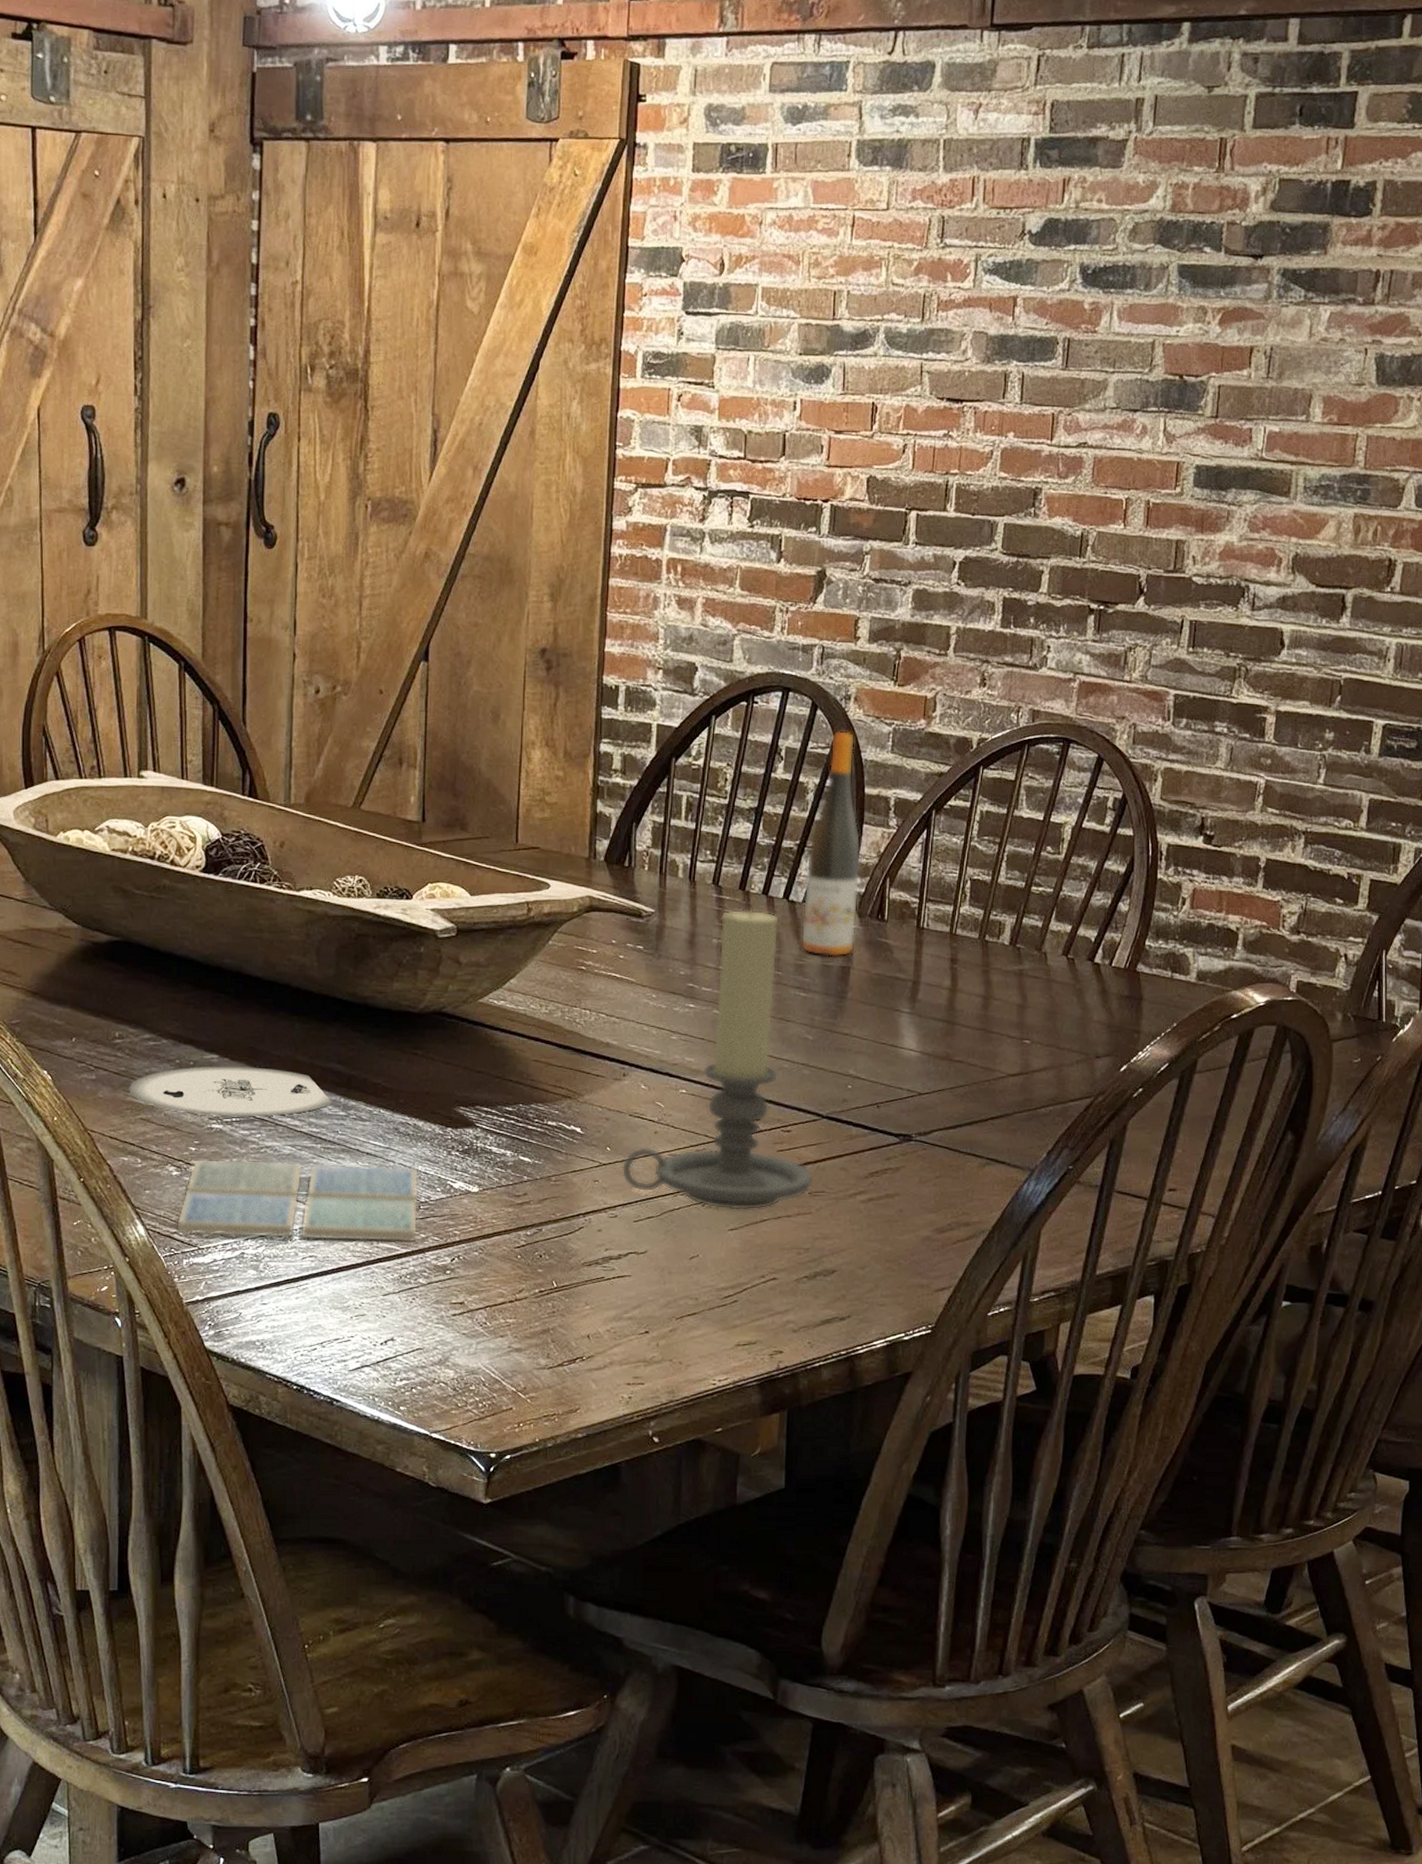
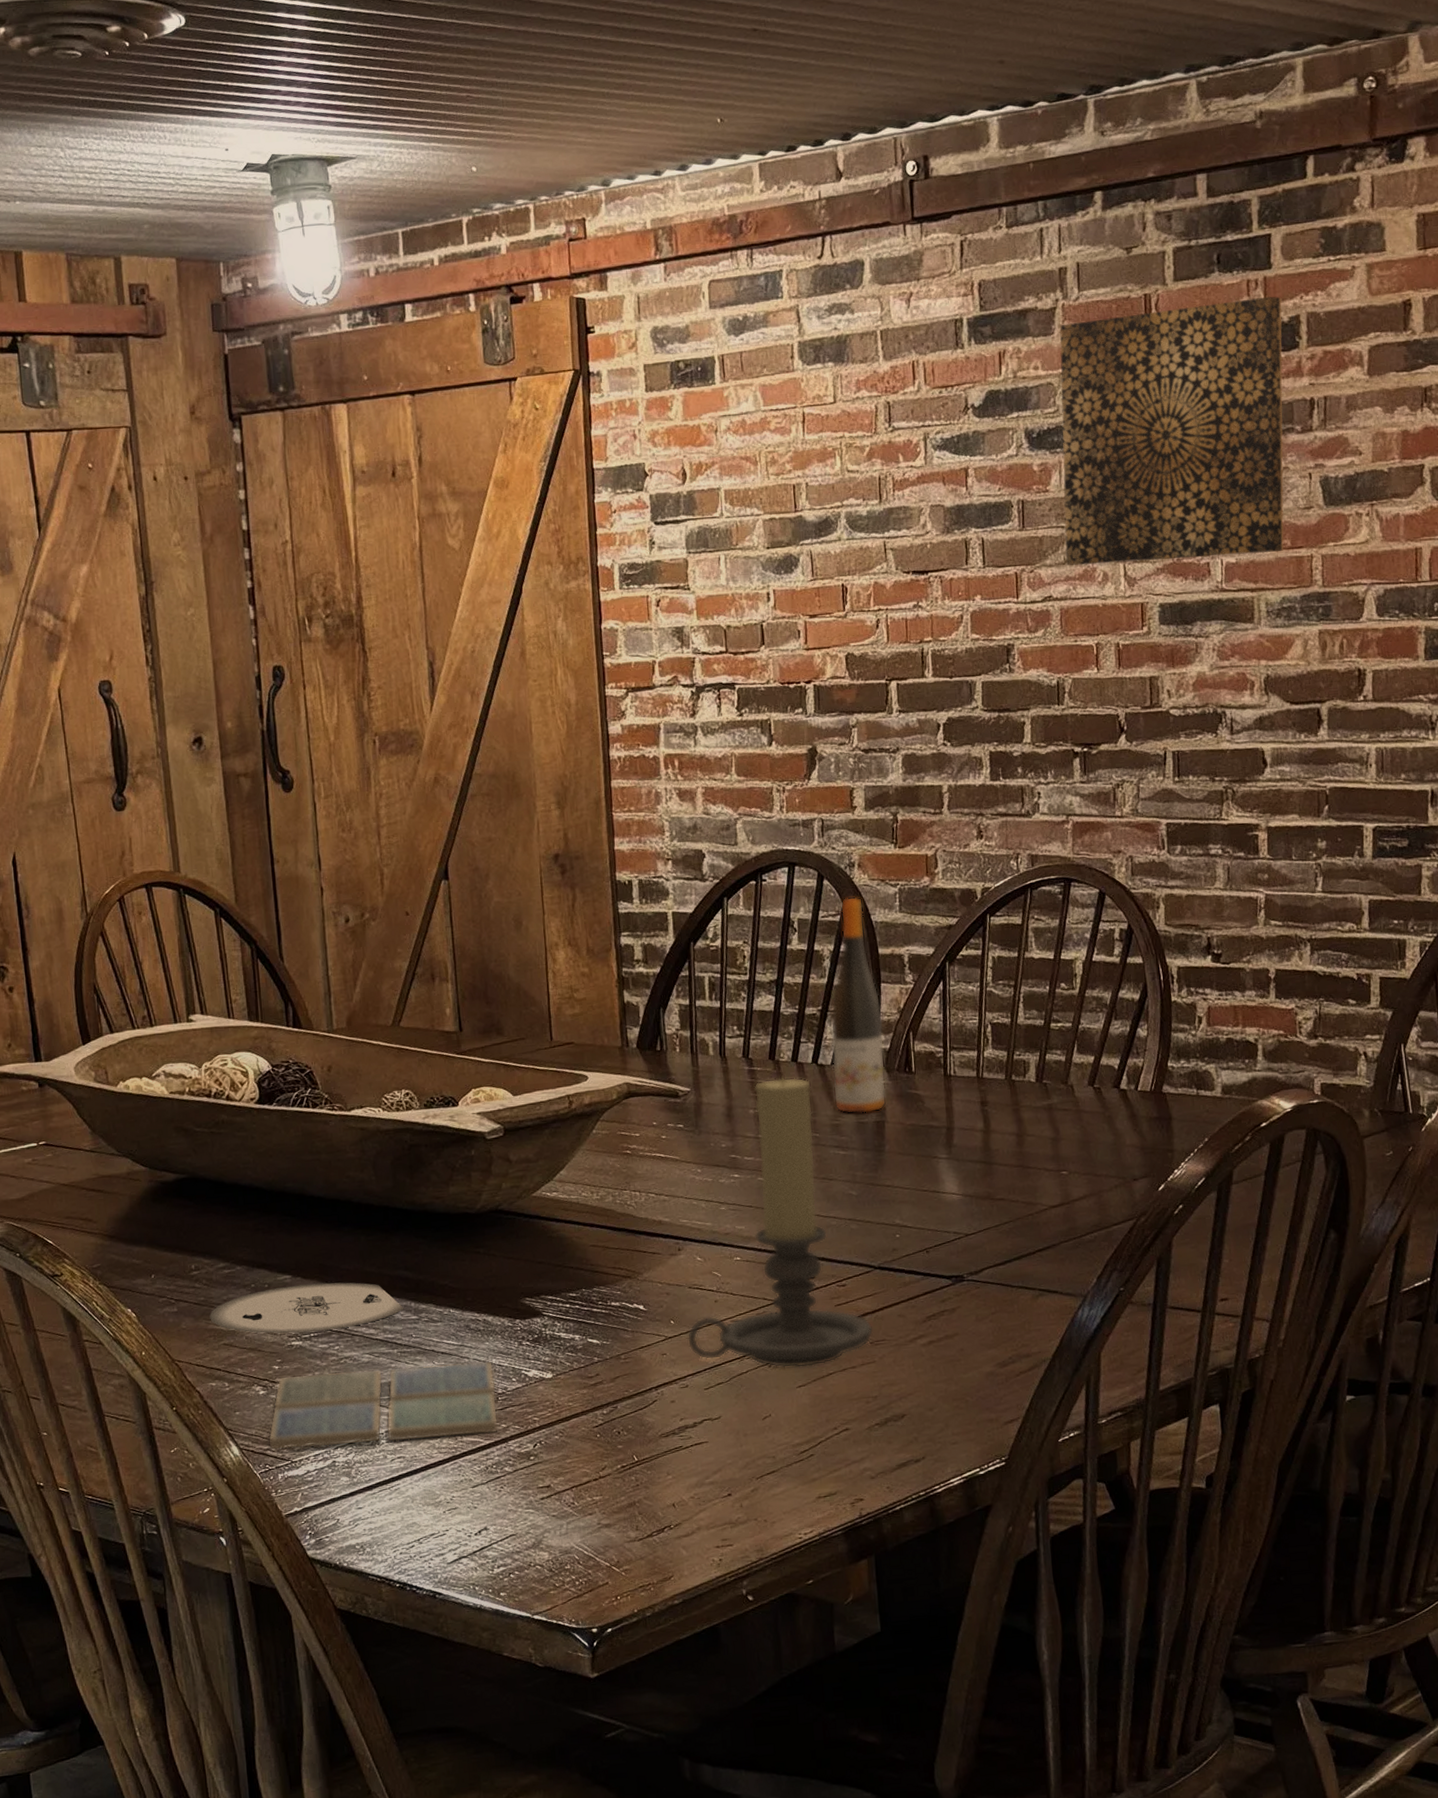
wall art: none [1105,157,1360,426] -> present [1059,296,1284,566]

